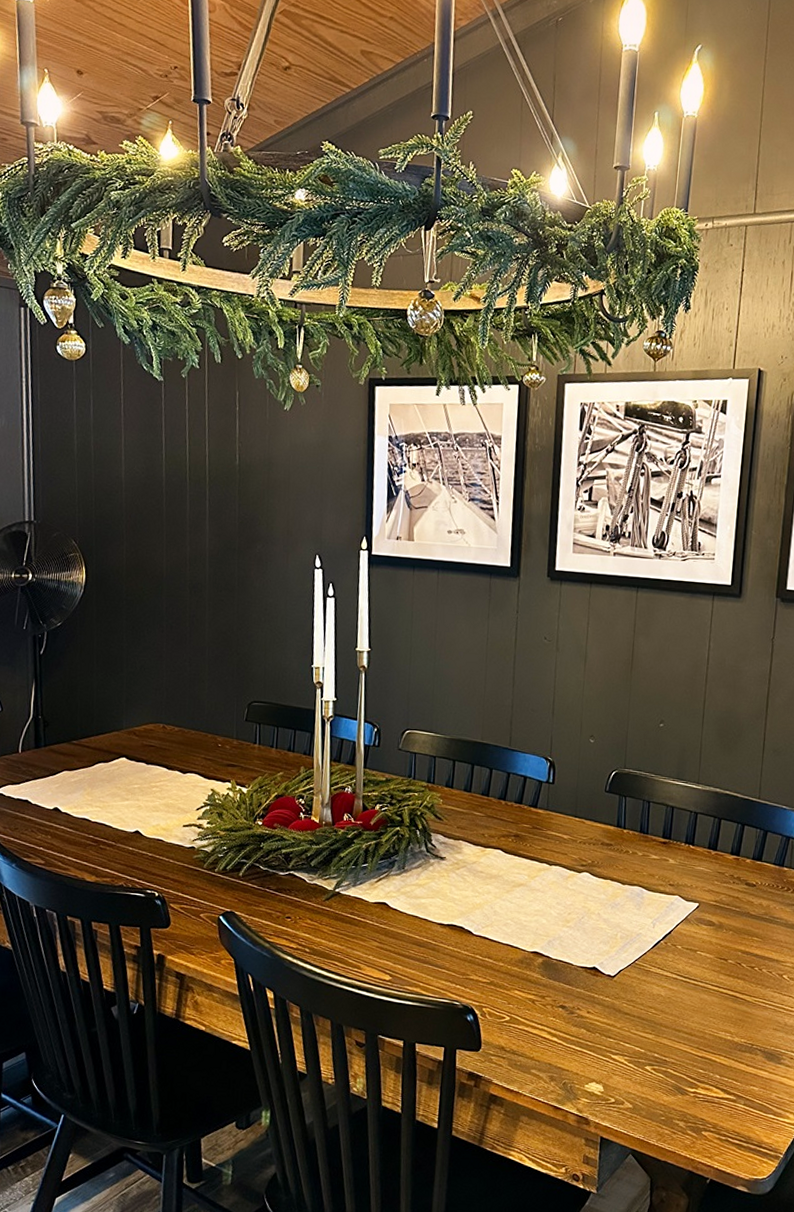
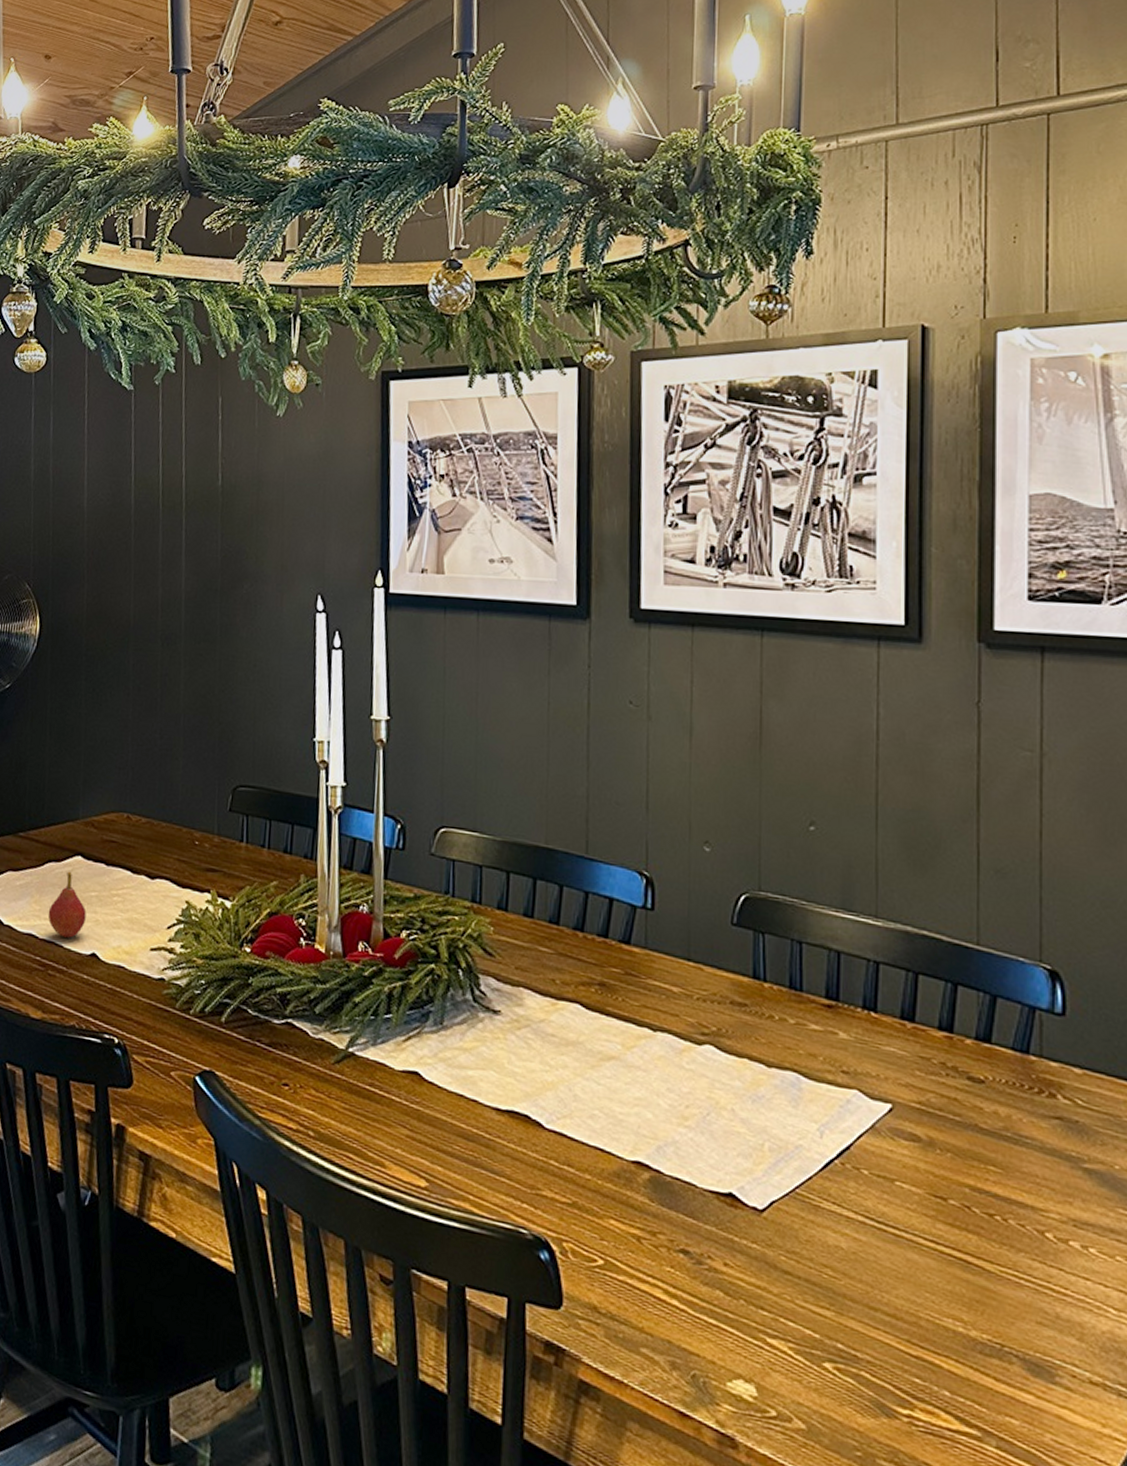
fruit: none [98,769,131,820] -> present [48,871,87,938]

